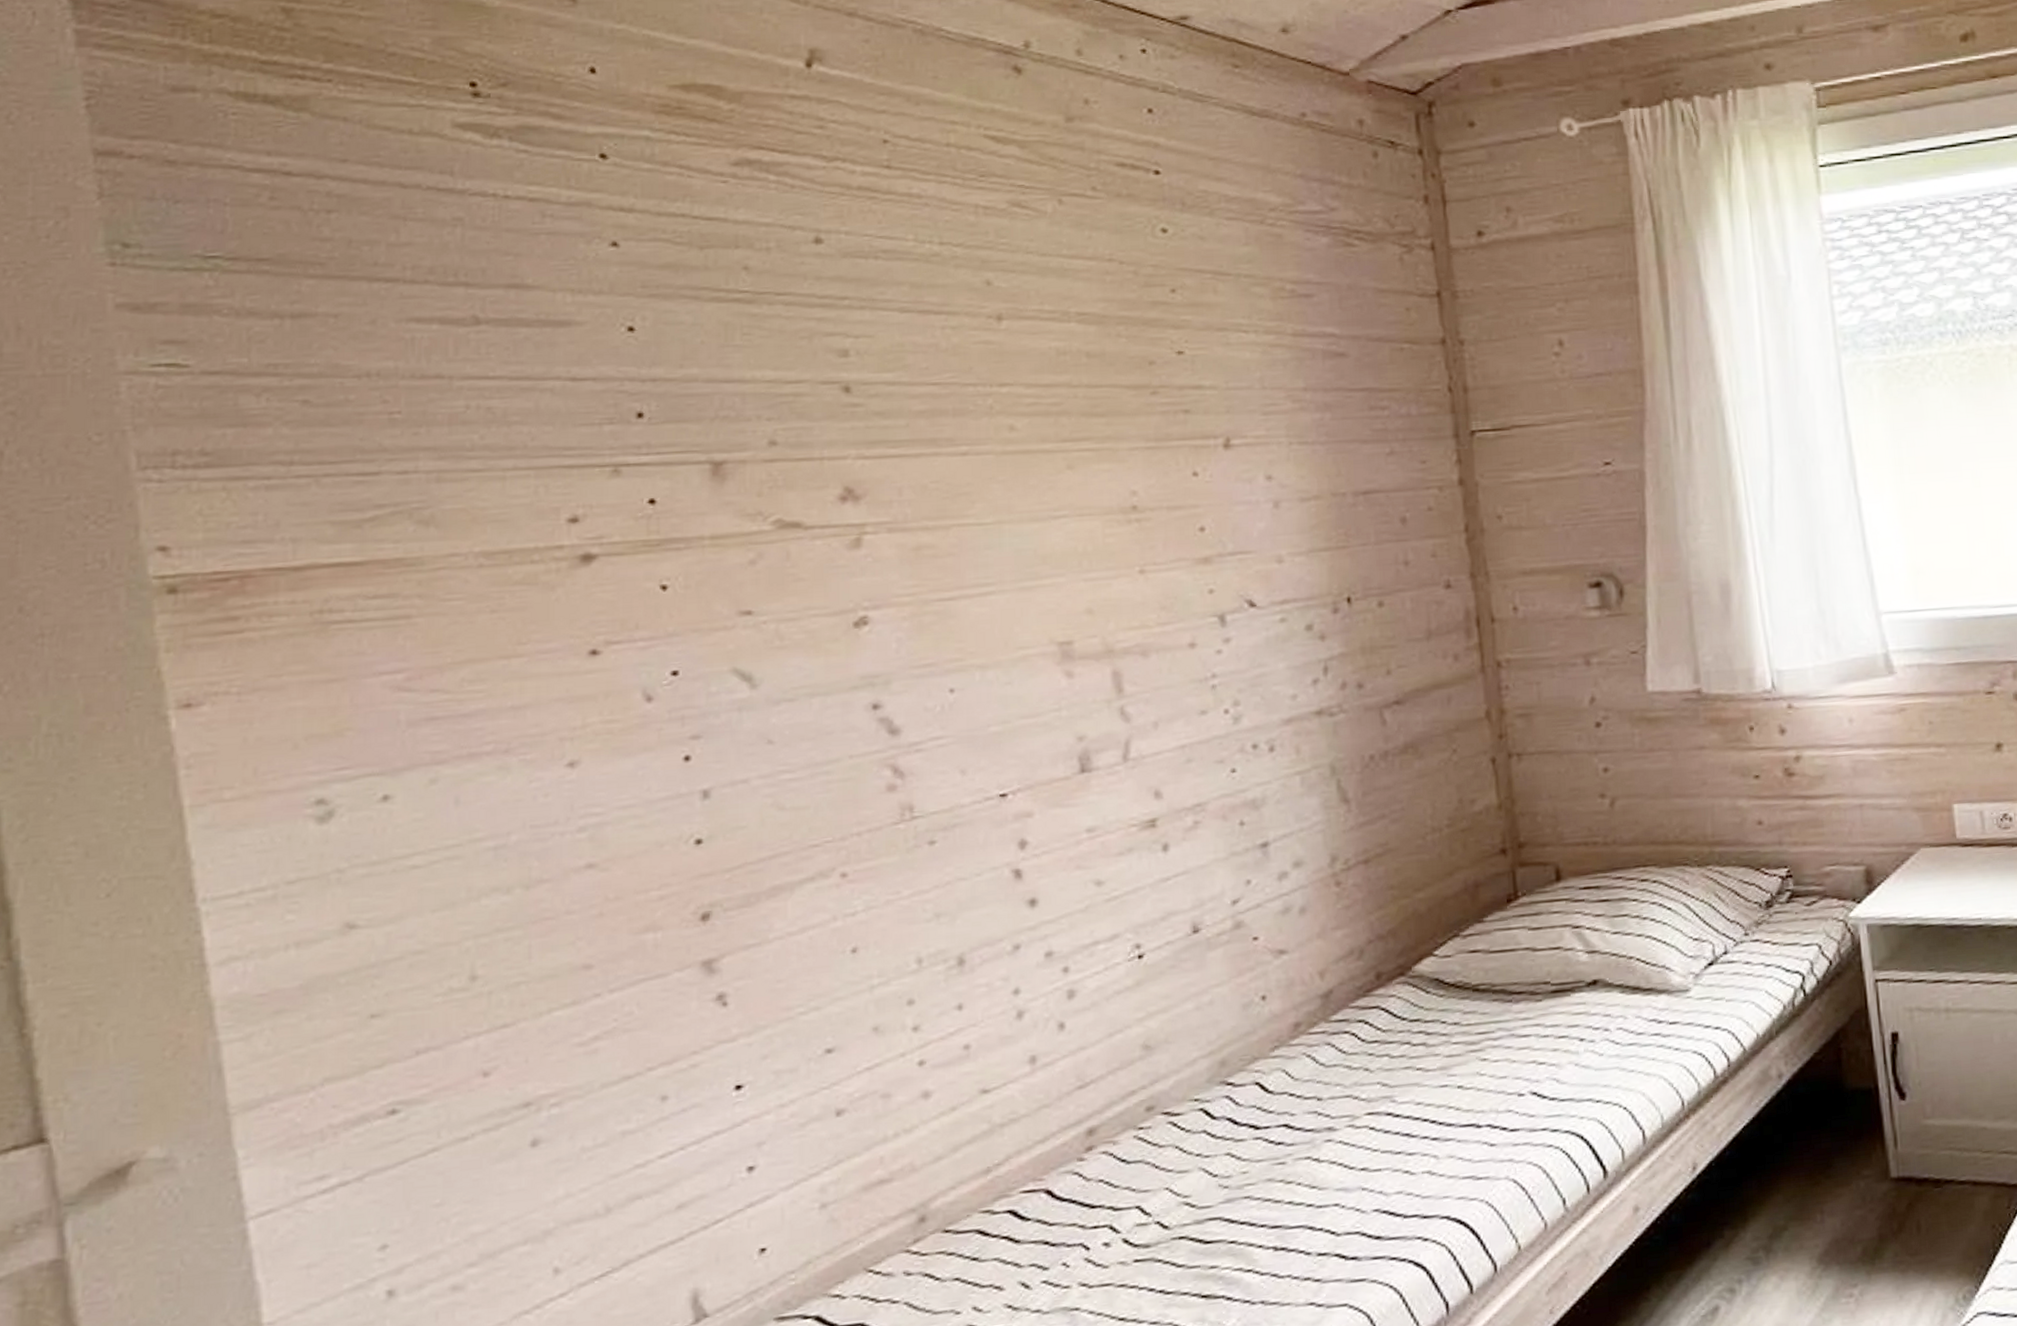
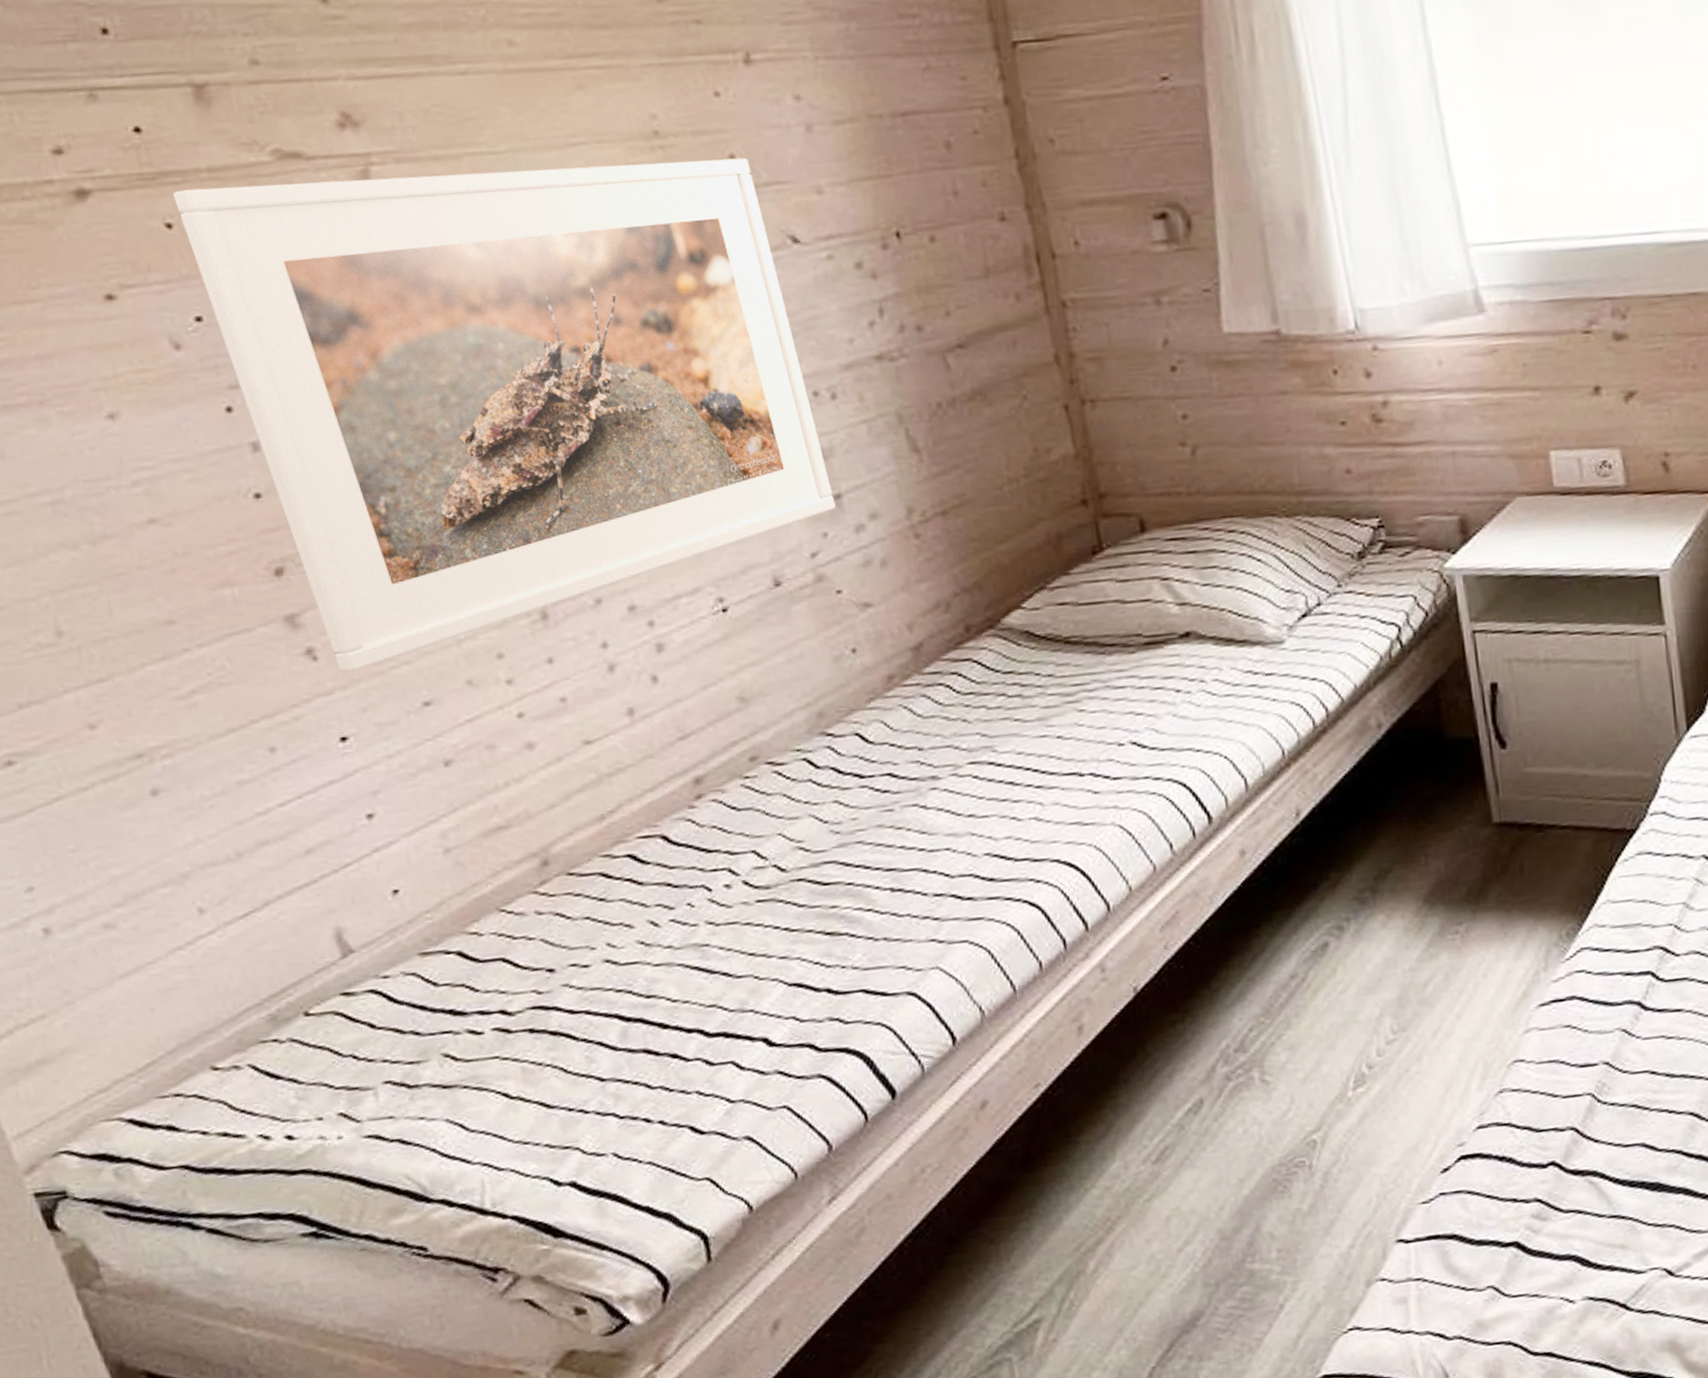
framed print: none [673,530,1262,1018] -> present [172,157,836,672]

